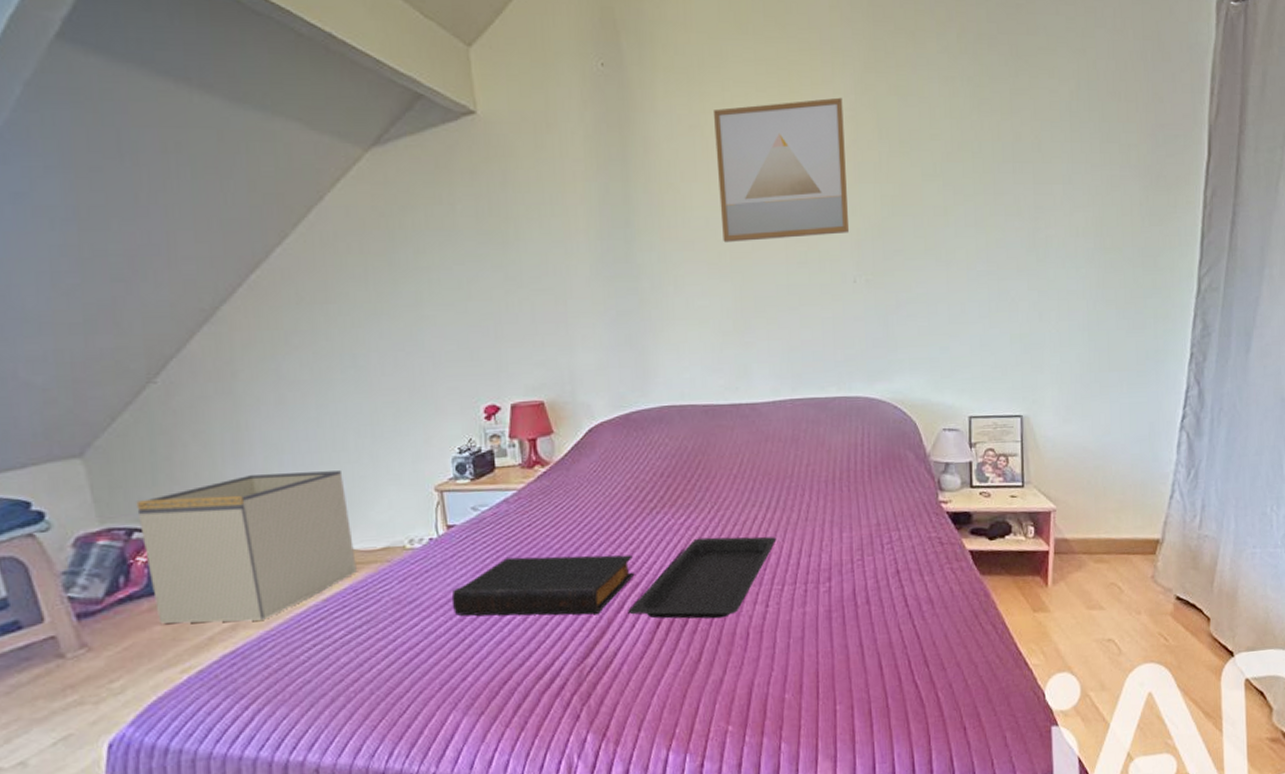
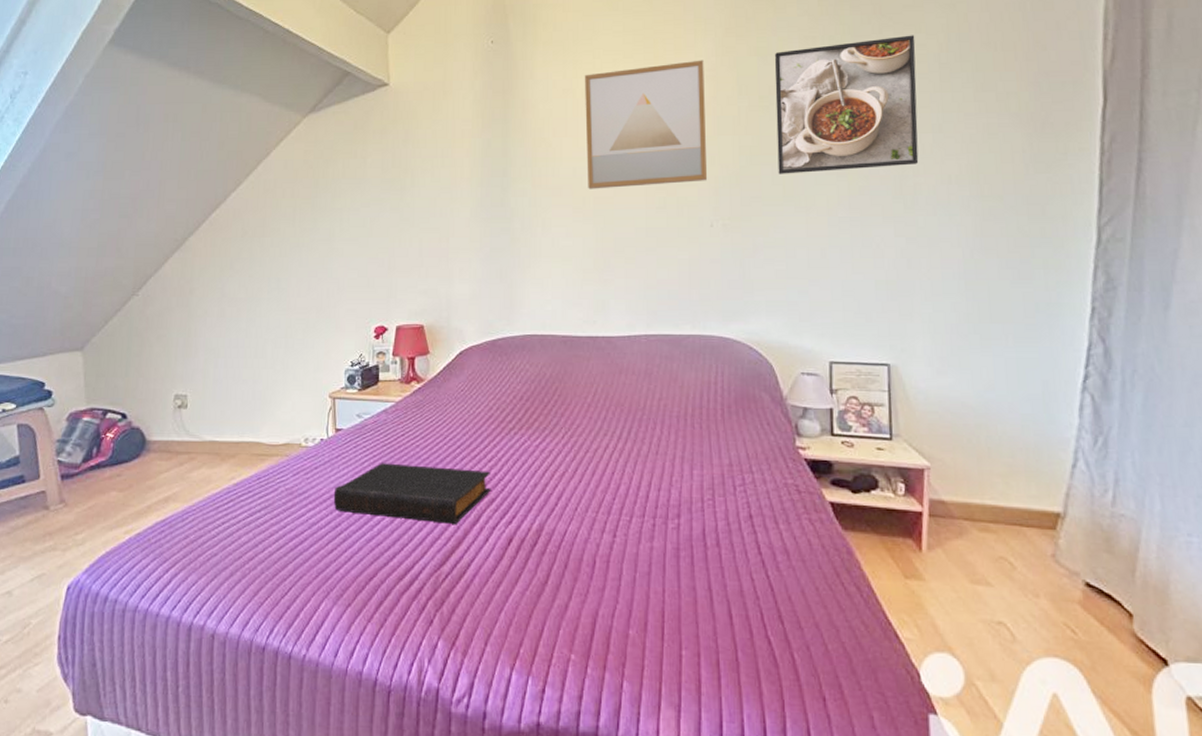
storage bin: present [136,471,357,624] -> none [112,373,262,496]
serving tray: present [628,536,777,619] -> none [483,461,627,543]
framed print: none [914,80,1050,226] -> present [774,35,919,174]

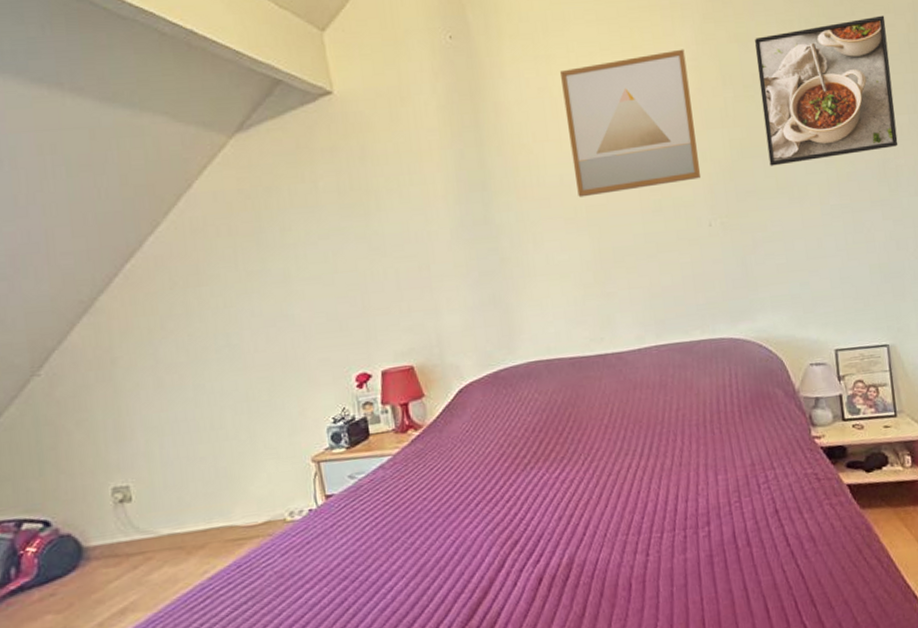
book: present [333,463,491,524] -> none [333,512,514,585]

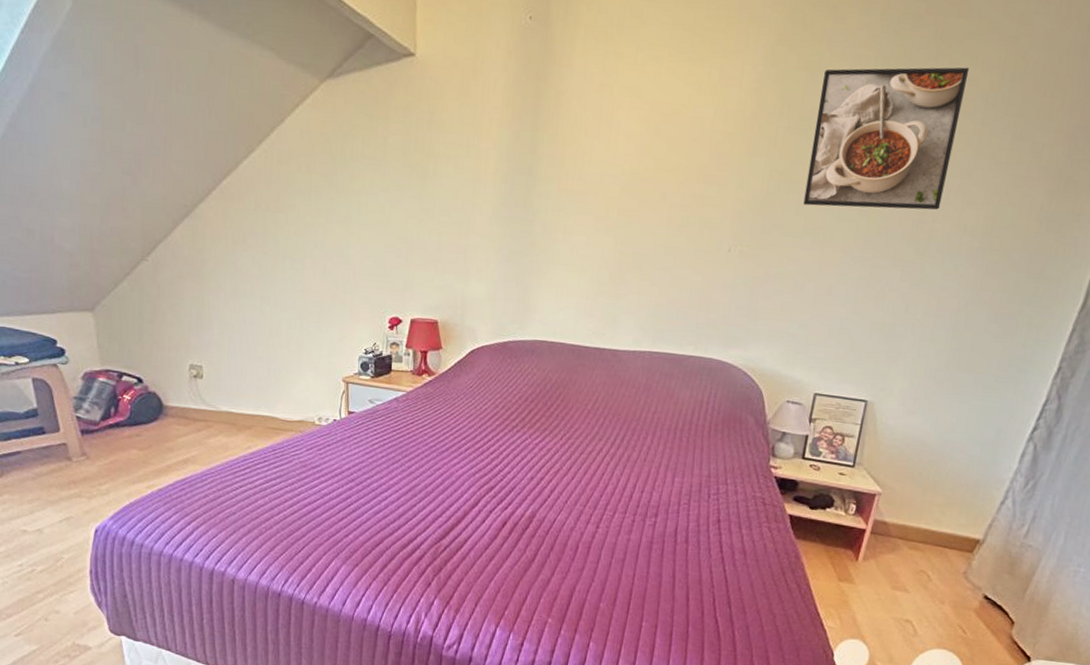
wall art: present [559,49,701,197] -> none [613,68,751,204]

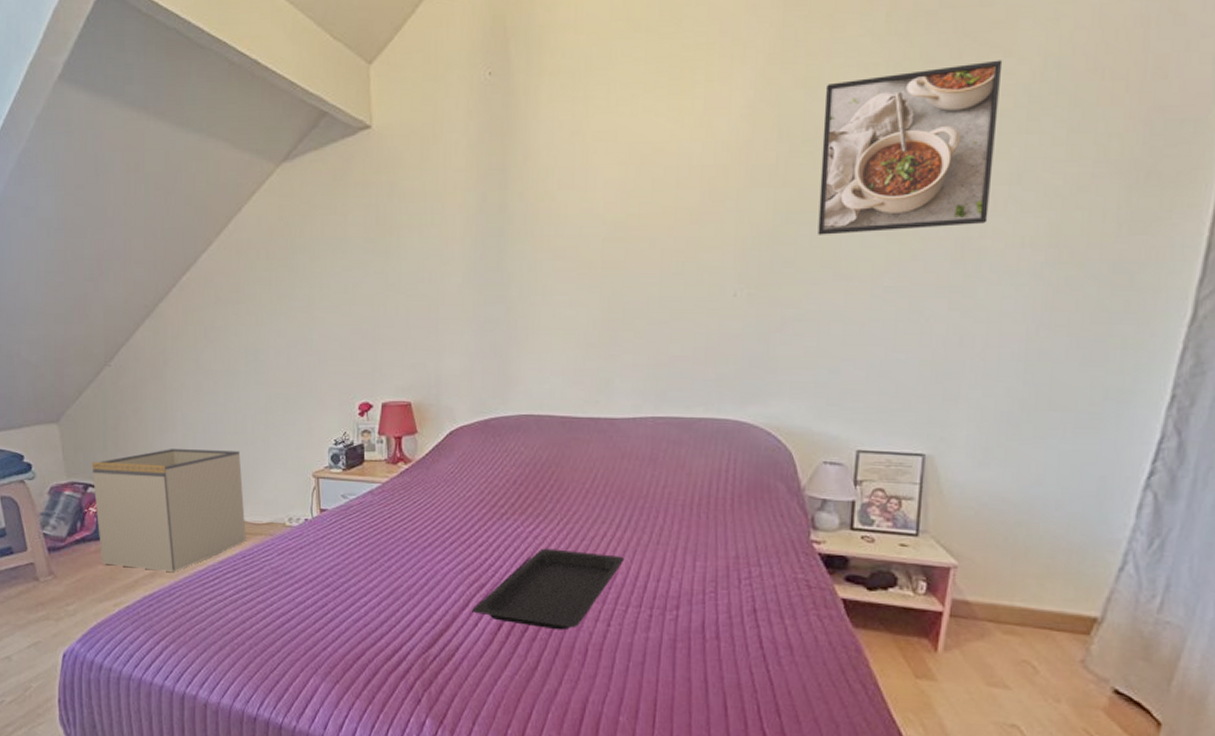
storage bin: none [127,345,277,460] -> present [92,449,246,572]
serving tray: none [481,459,616,530] -> present [472,548,625,630]

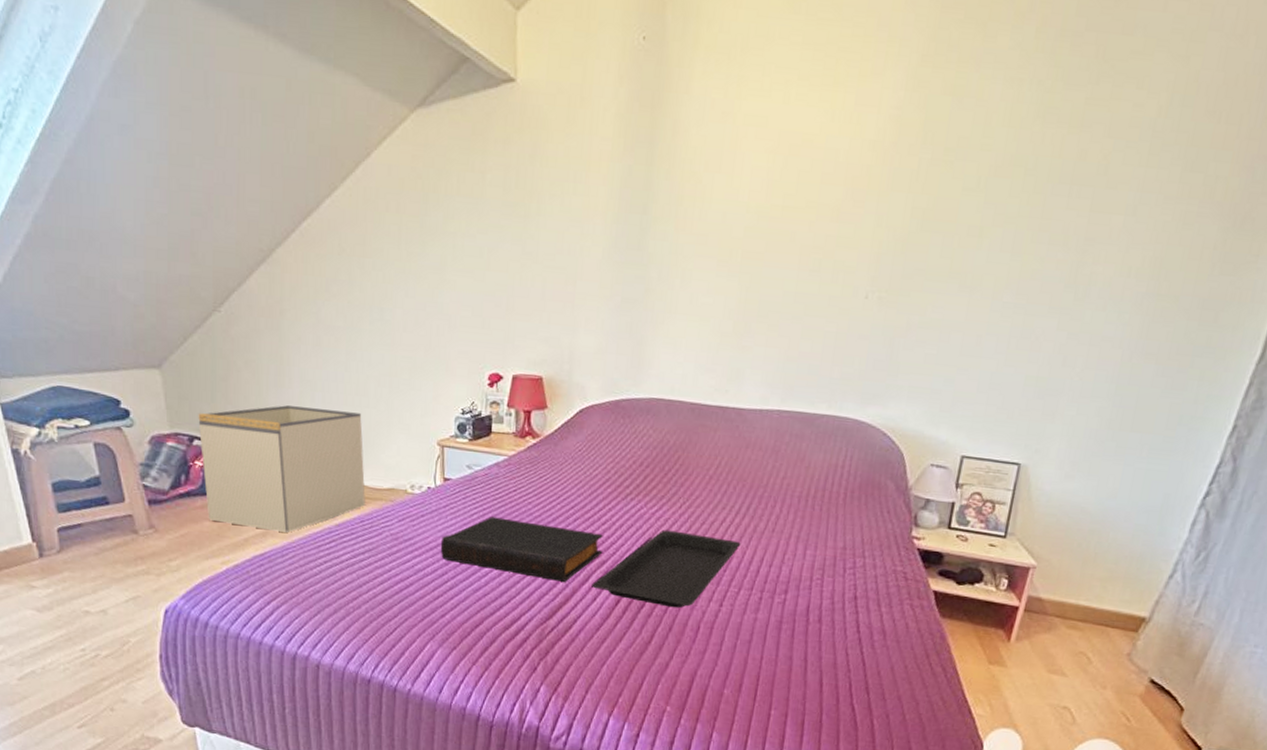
book: none [319,545,481,608] -> present [440,516,603,582]
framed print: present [818,60,1003,235] -> none [949,90,1135,251]

